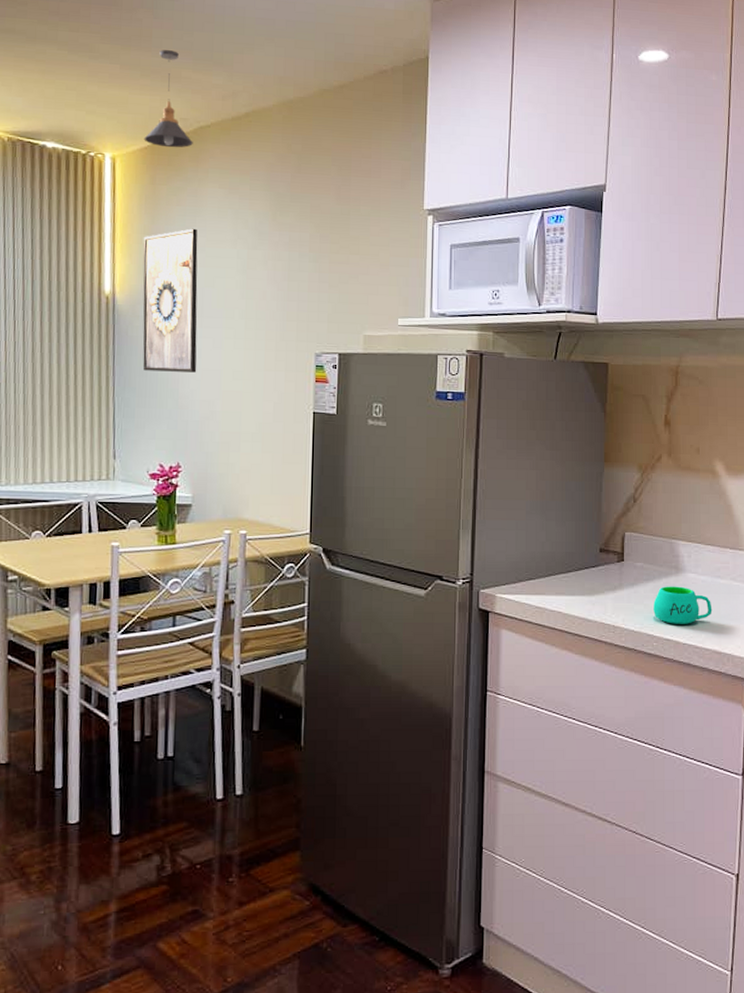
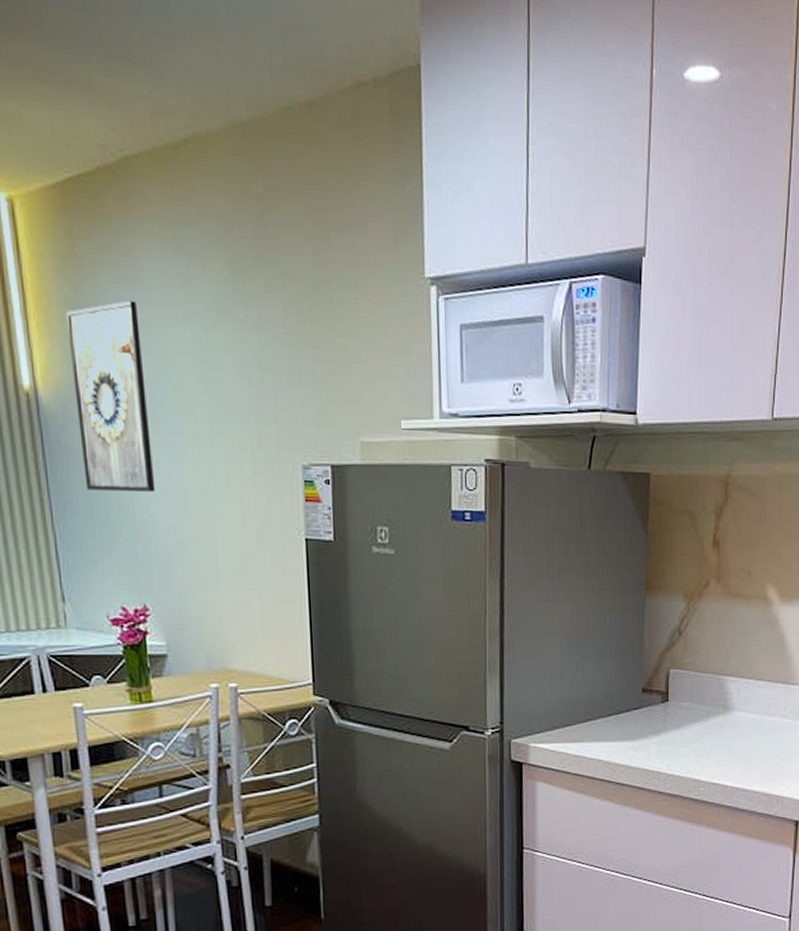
pendant light: present [144,50,193,148] -> none [49,40,118,187]
mug: present [653,586,713,624] -> none [700,726,762,767]

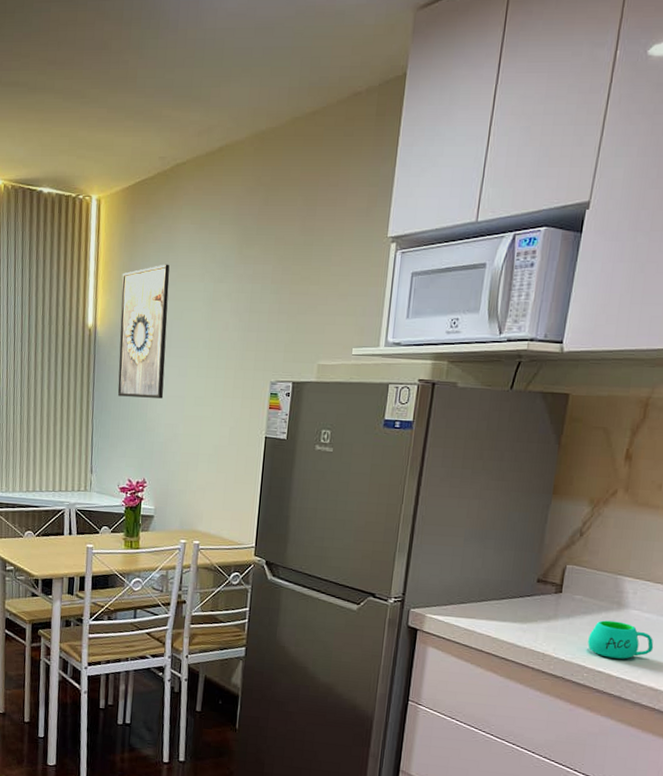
mug: none [700,726,762,767] -> present [588,620,654,659]

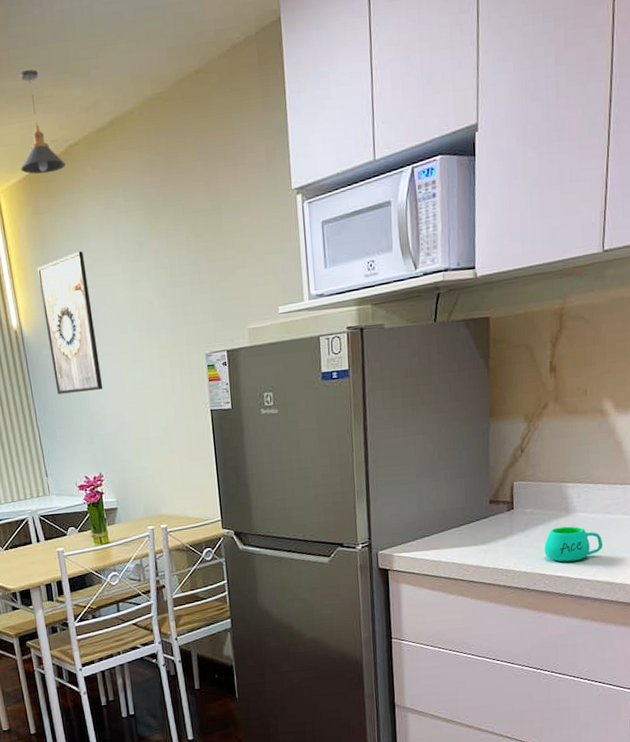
pendant light: none [126,90,170,187] -> present [19,69,66,174]

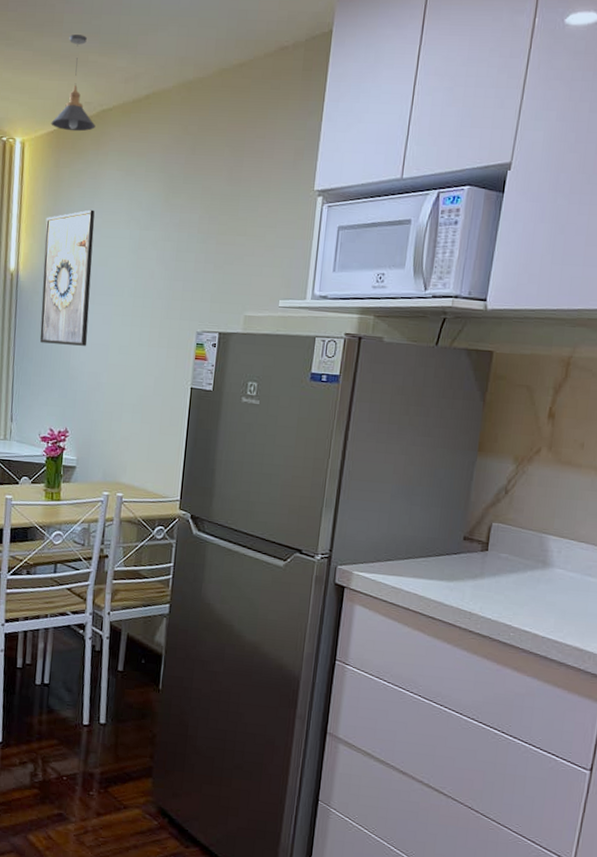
mug: present [544,526,603,562] -> none [514,579,579,619]

